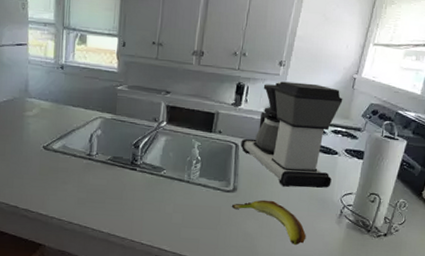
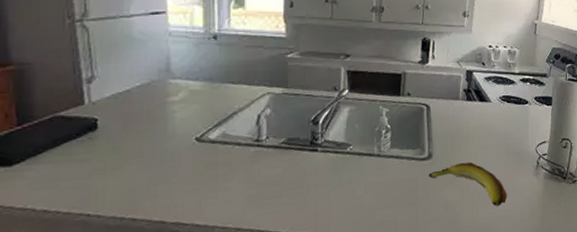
coffee maker: present [240,81,343,189] -> none [432,32,527,145]

